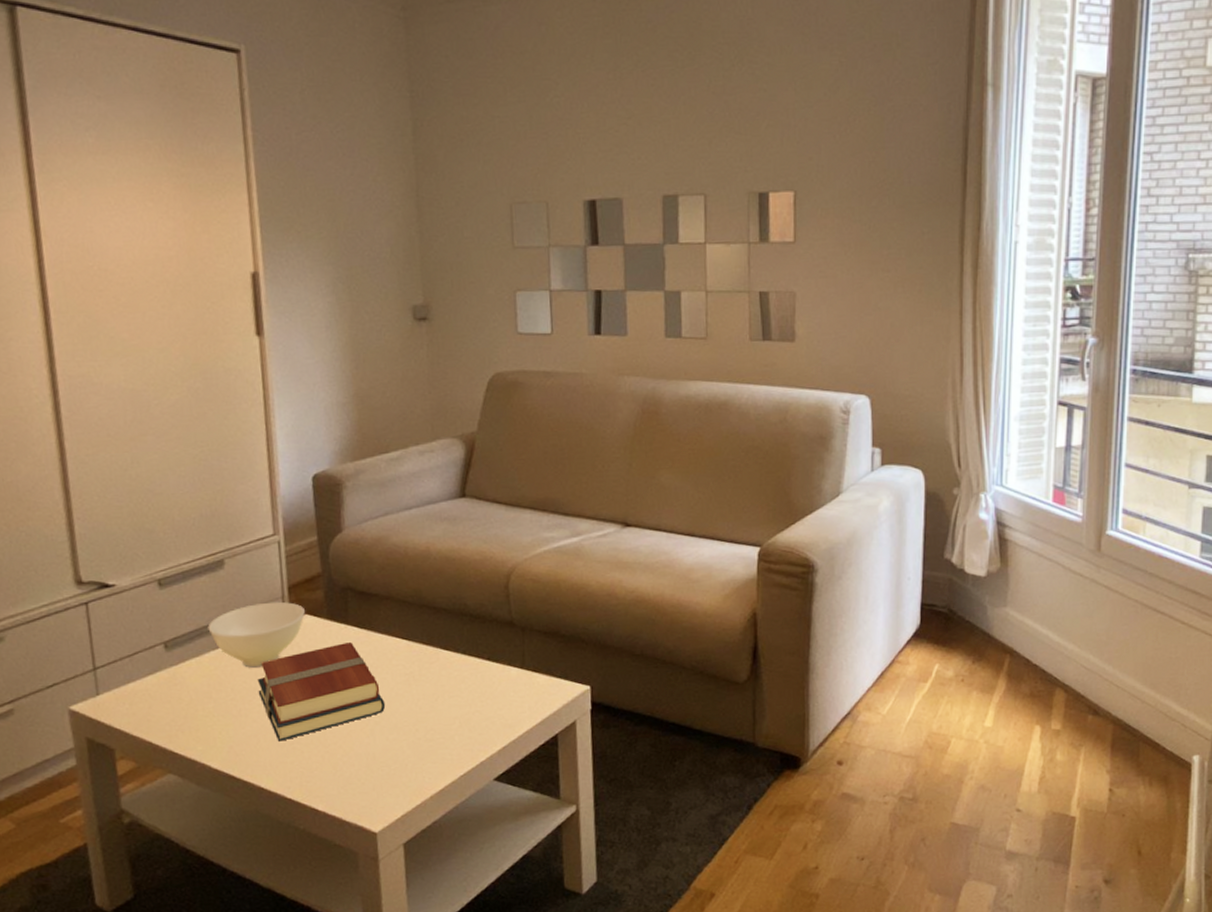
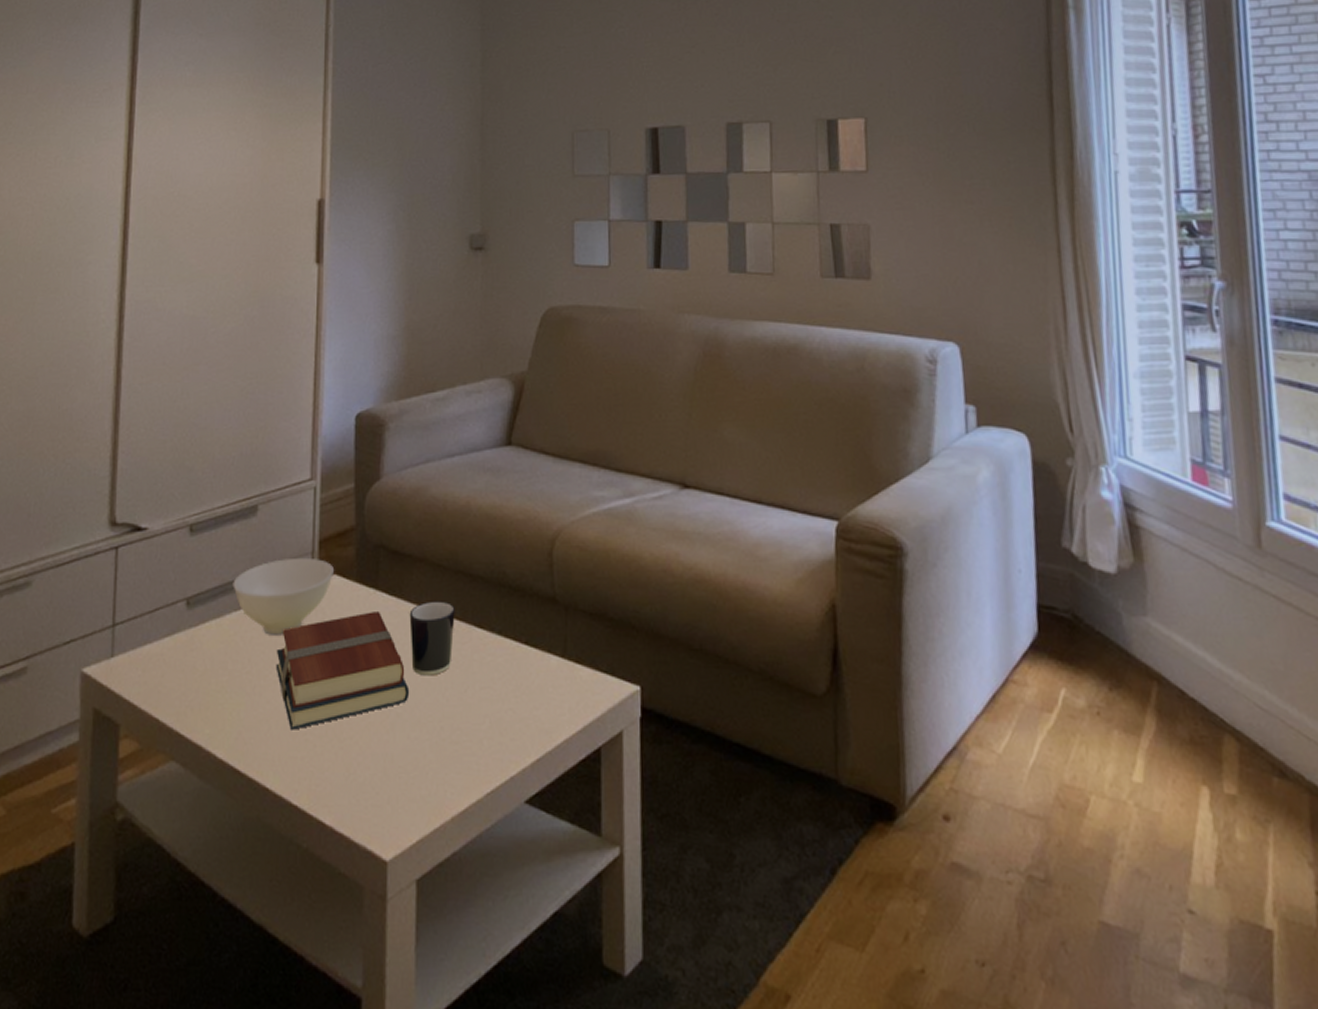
mug: none [380,630,423,691] -> present [409,601,455,676]

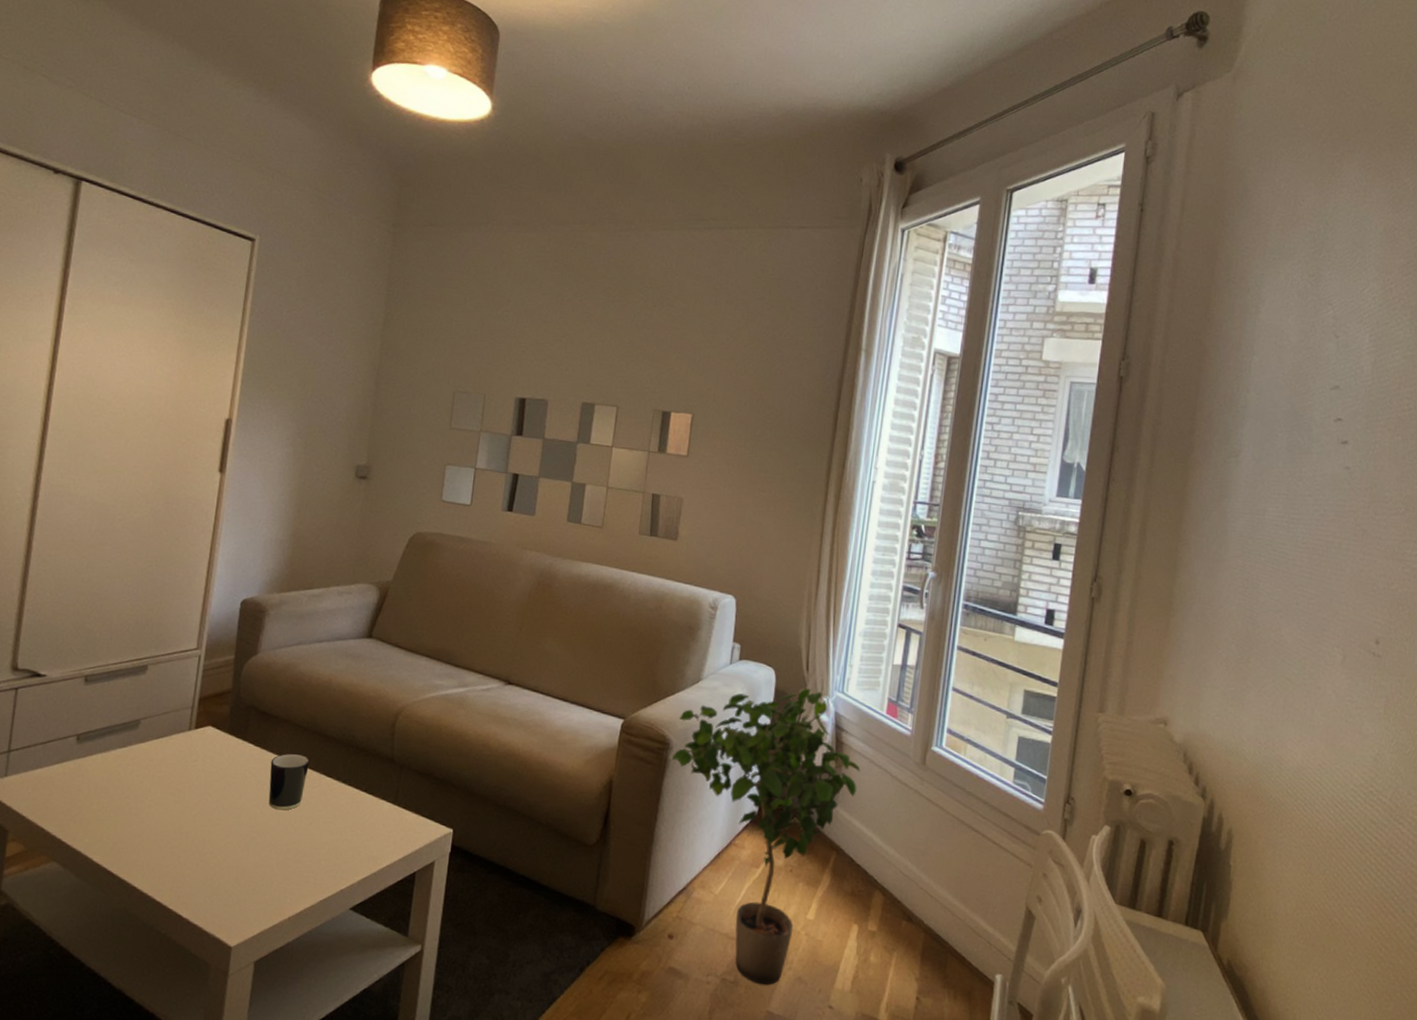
bowl: present [233,557,335,635] -> none [119,710,211,770]
books: present [276,610,410,730] -> none [151,757,265,844]
potted plant: none [910,456,1171,882] -> present [672,688,861,985]

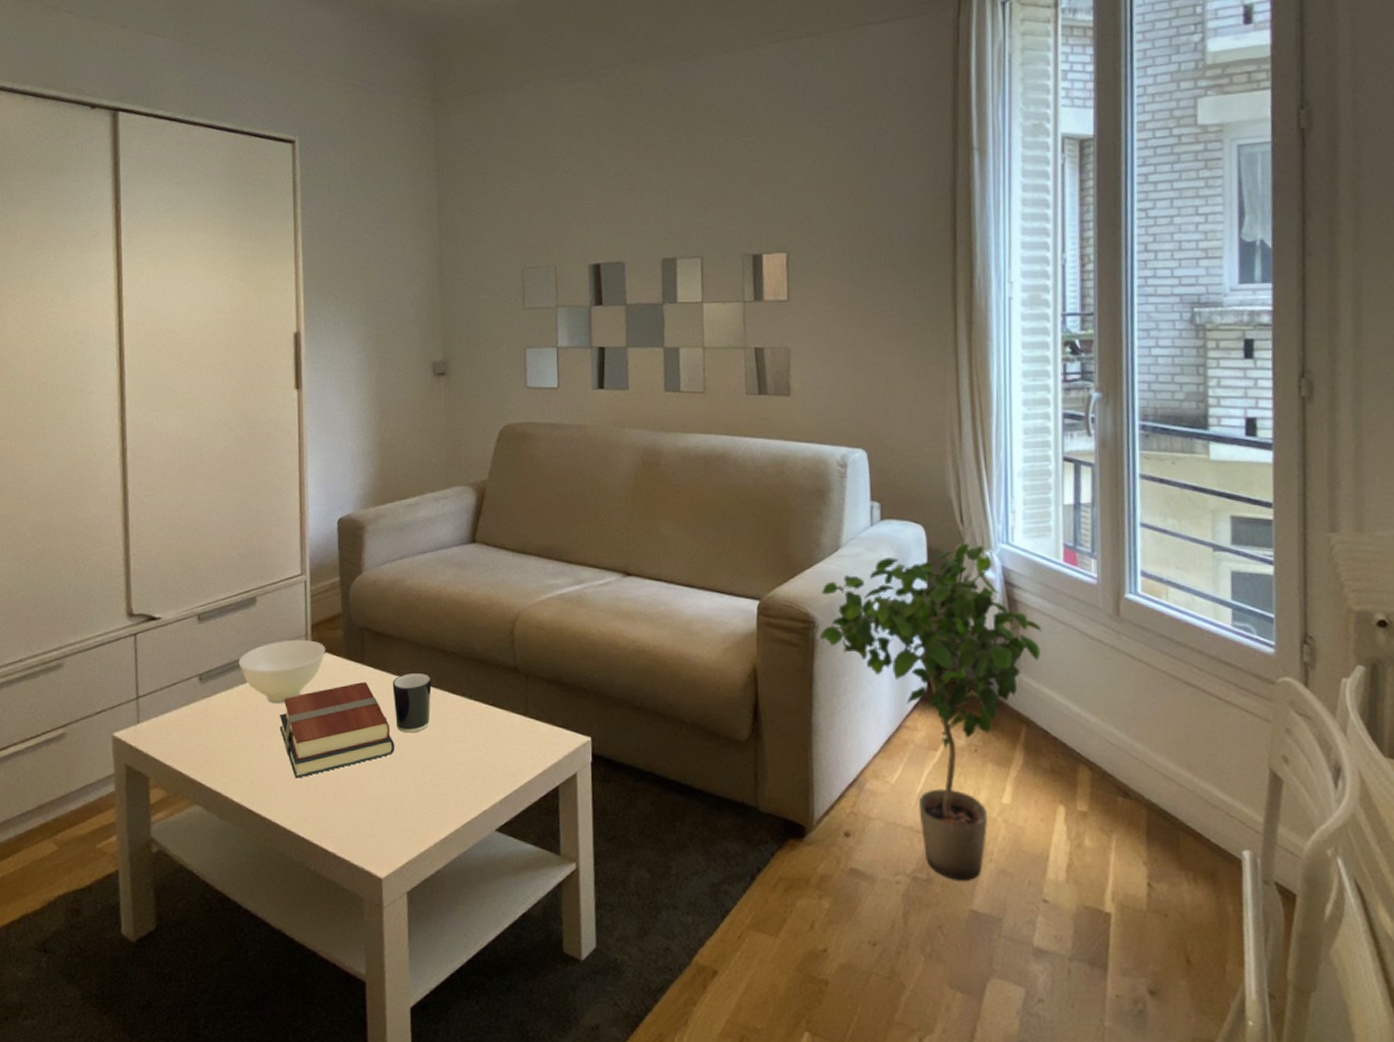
bowl: none [119,710,211,770] -> present [238,639,326,703]
books: none [151,757,265,844] -> present [279,681,395,778]

